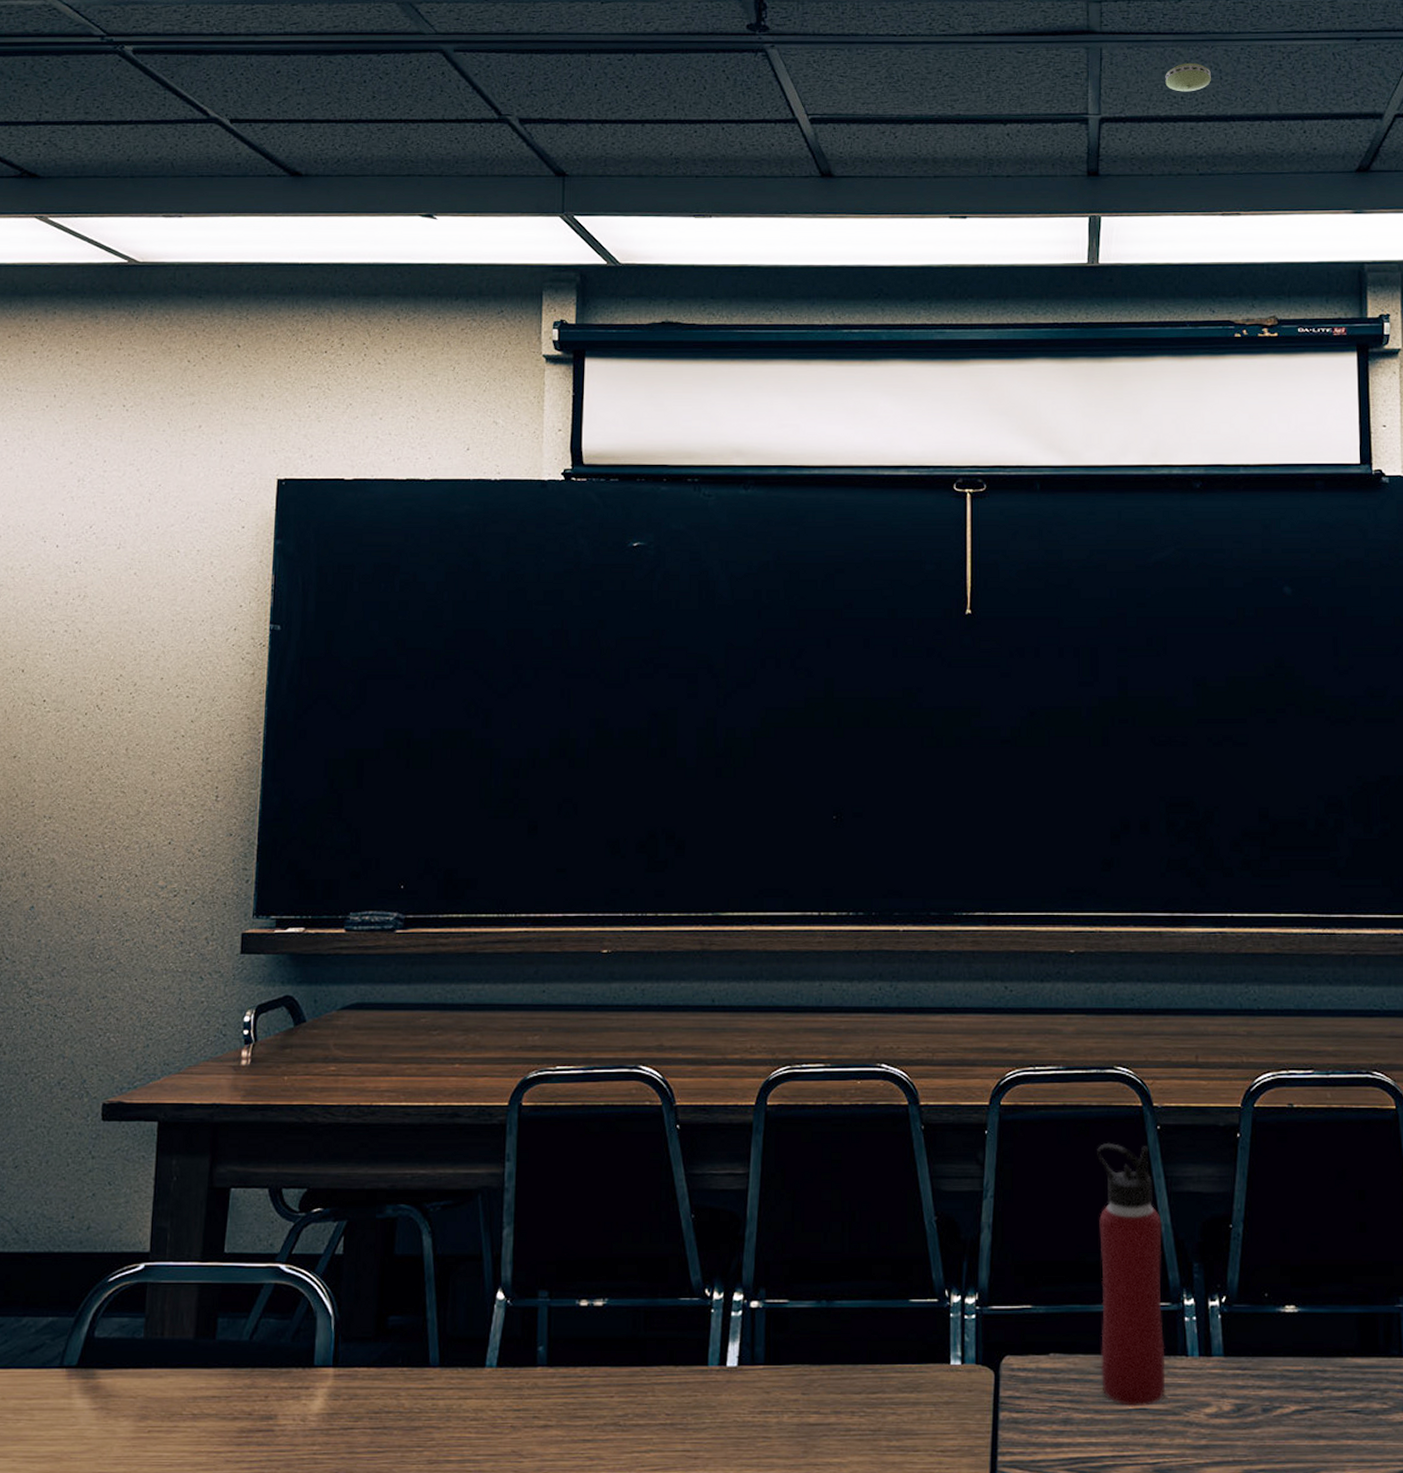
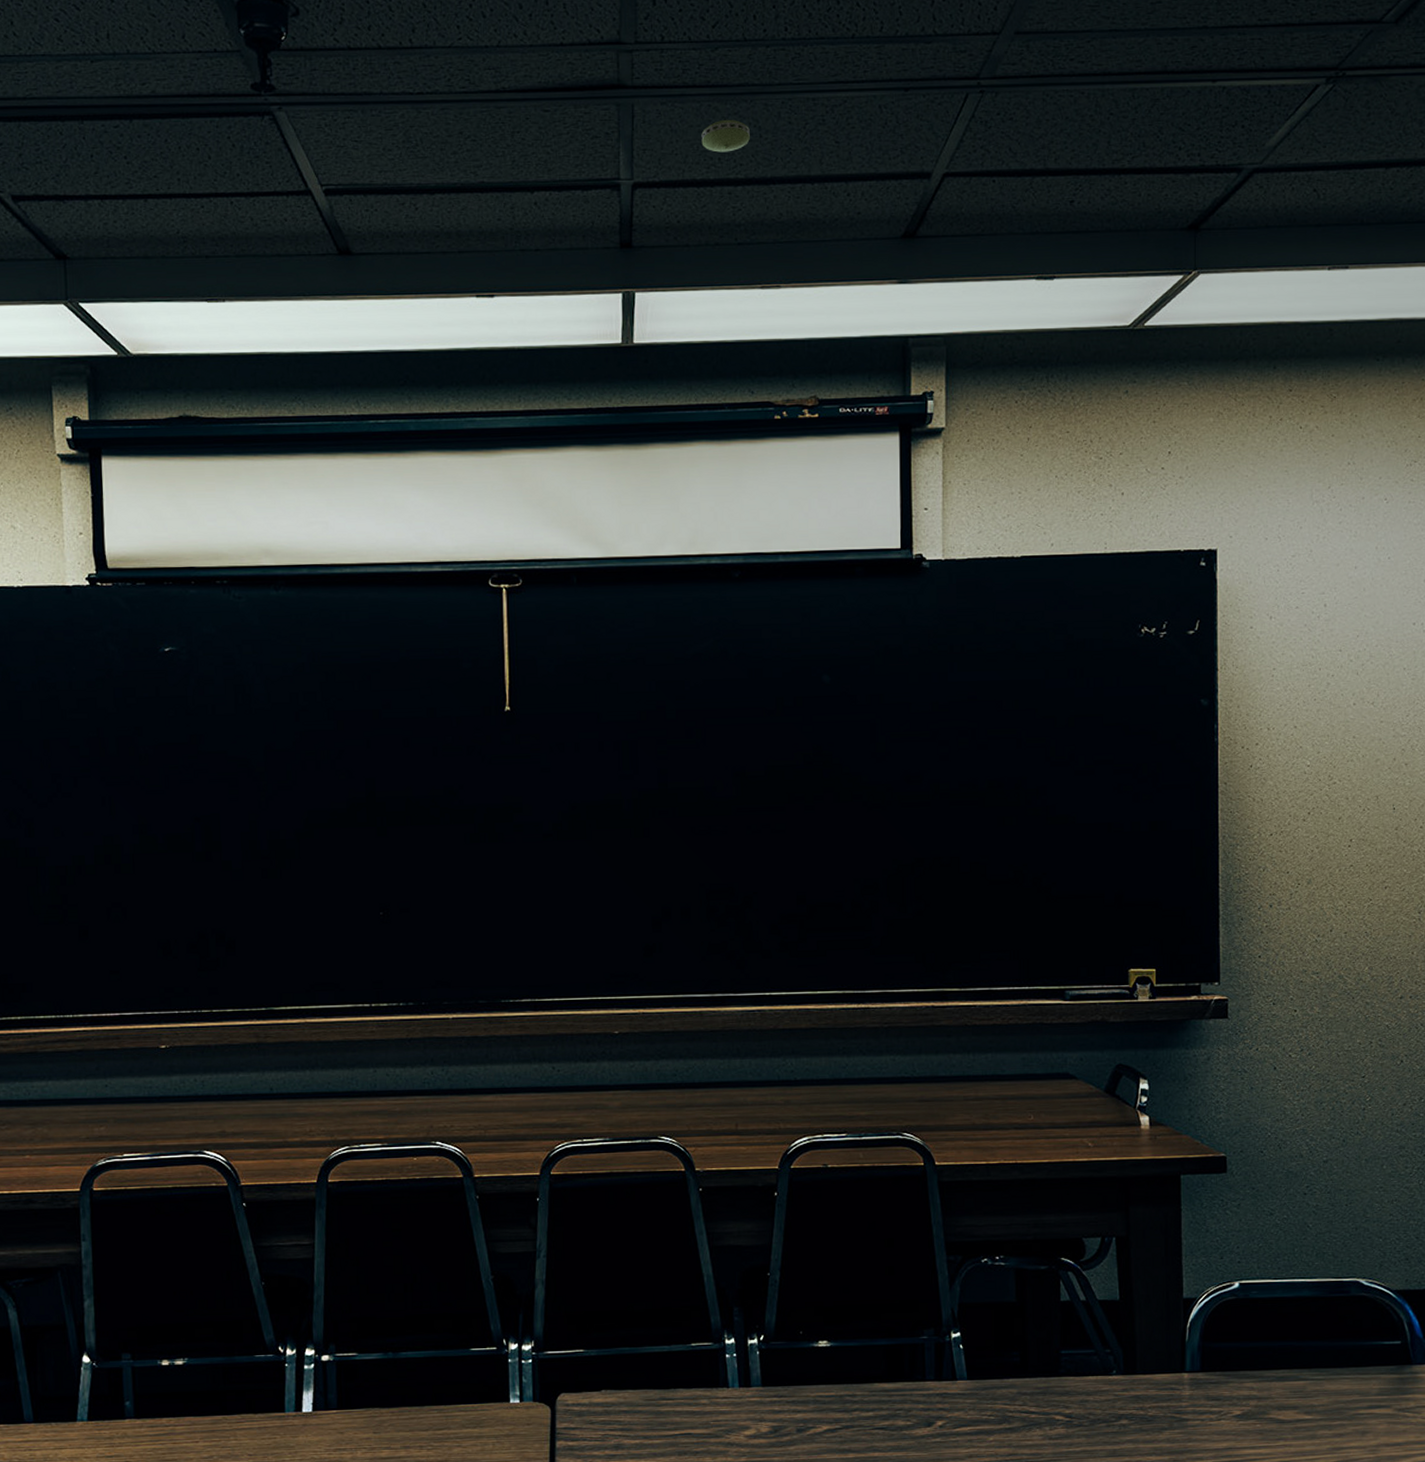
water bottle: present [1097,1142,1166,1407] -> none [643,1204,709,1433]

